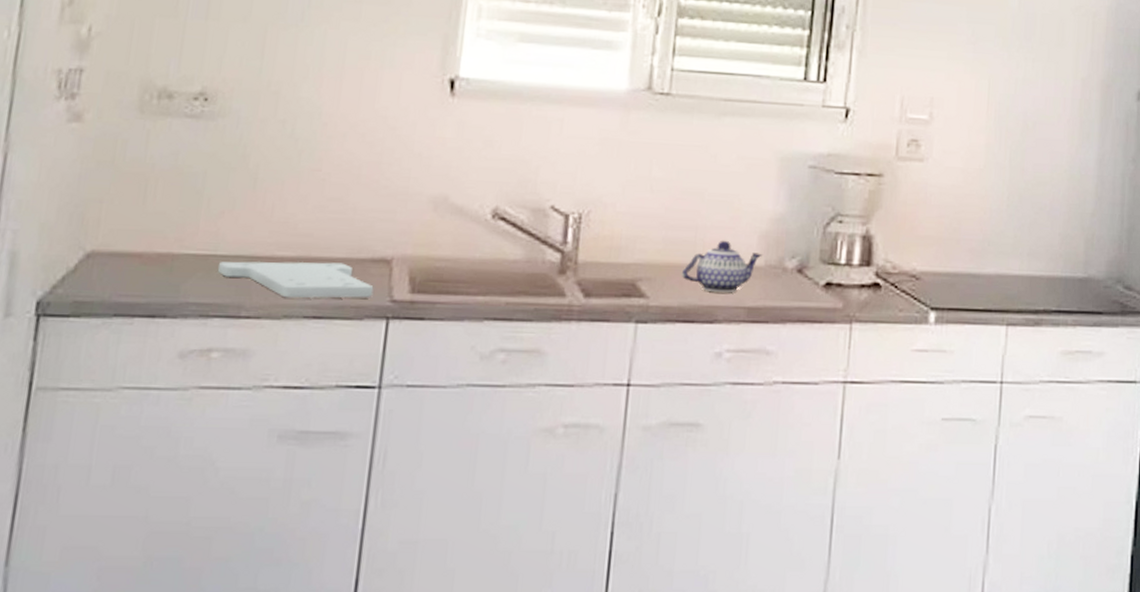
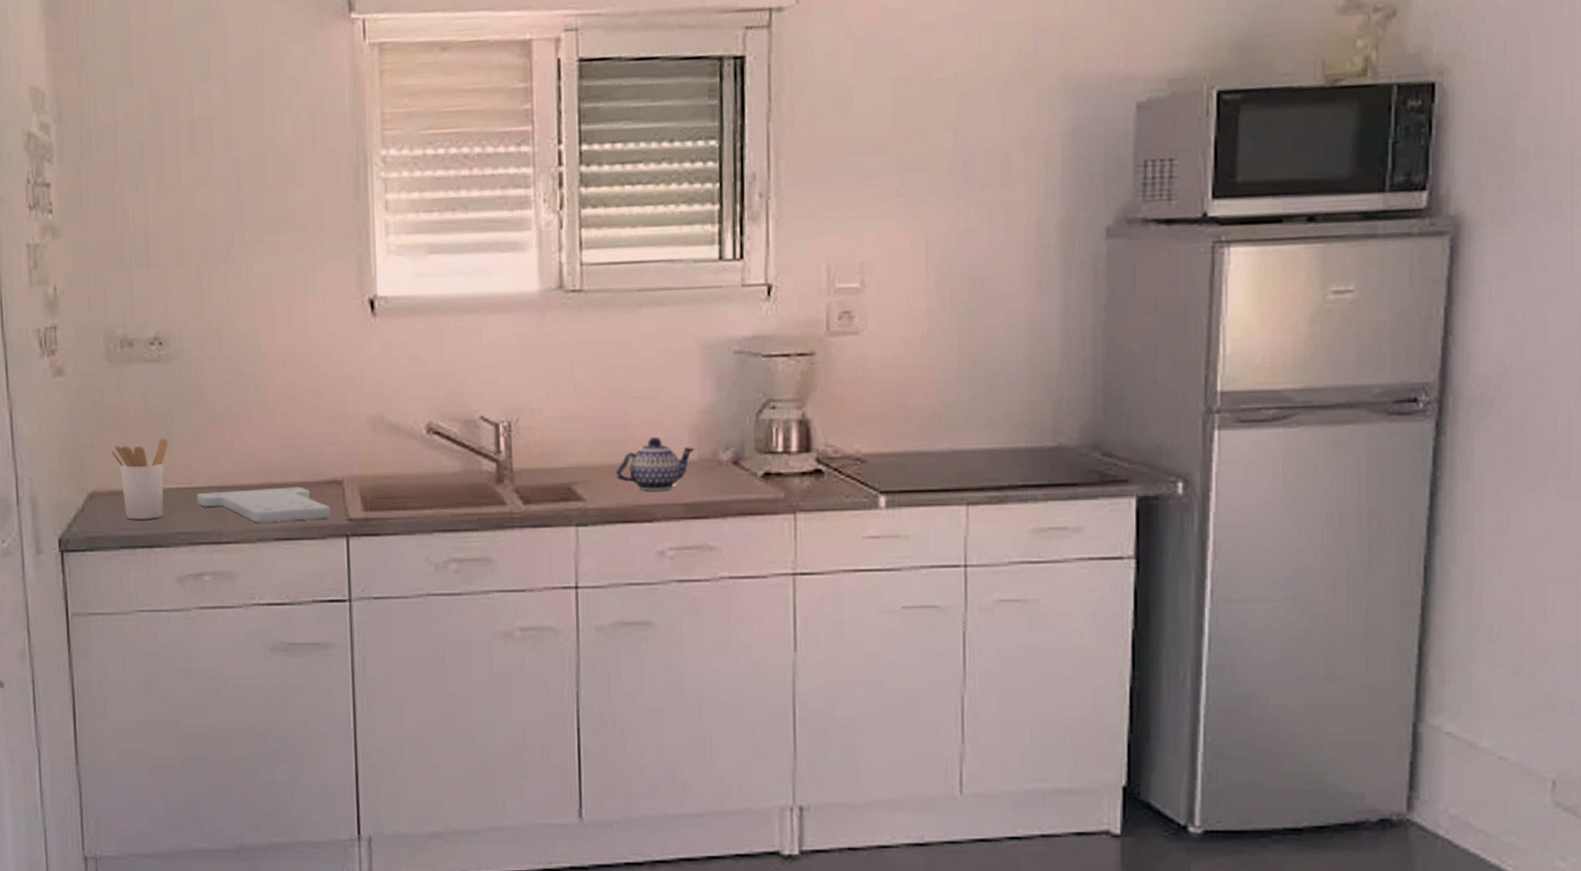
utensil holder: none [122,199,196,287] -> present [110,438,168,520]

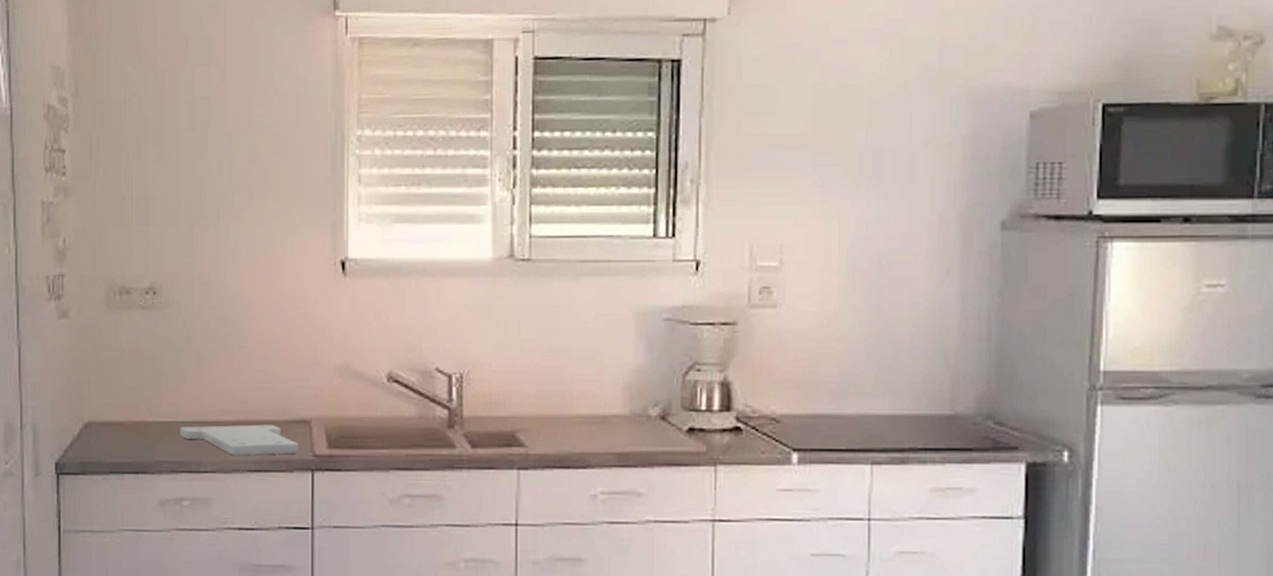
utensil holder: present [110,438,168,520] -> none [105,377,157,449]
teapot: present [615,436,695,491] -> none [554,392,627,441]

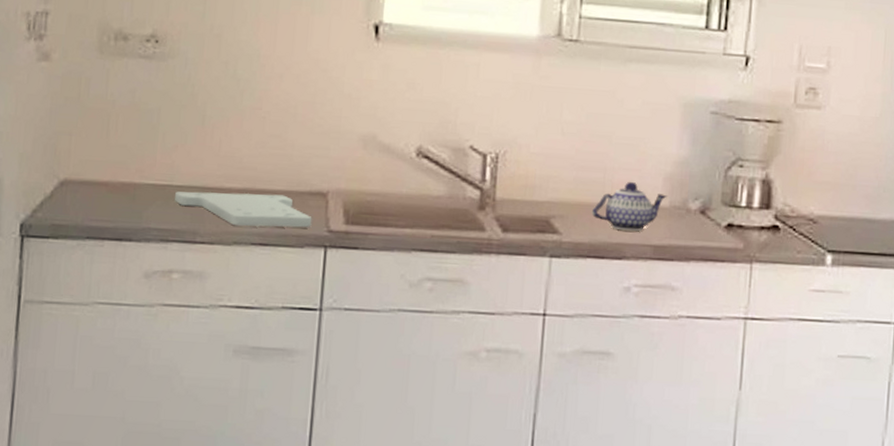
teapot: none [554,392,627,441] -> present [591,181,667,232]

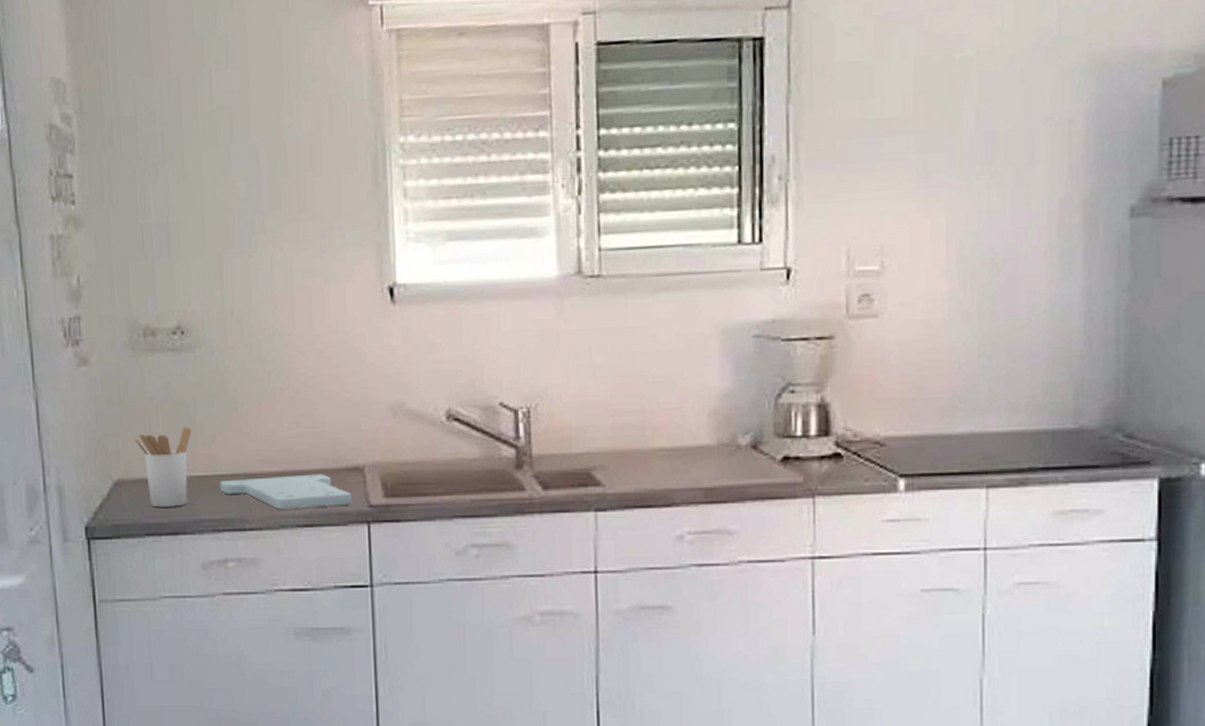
utensil holder: none [89,134,152,213] -> present [134,427,192,508]
teapot: present [591,181,667,232] -> none [633,421,714,476]

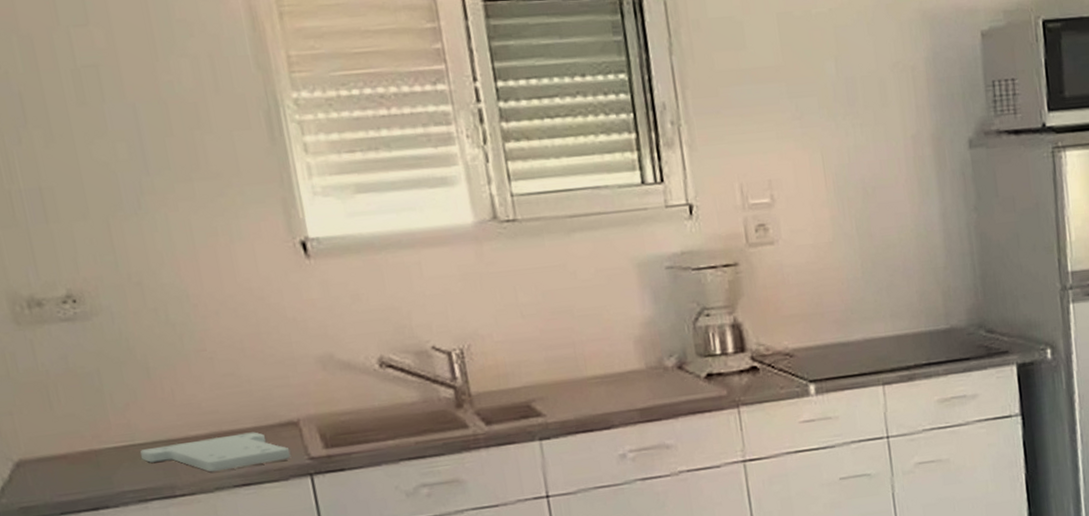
utensil holder: present [134,427,192,508] -> none [33,398,106,485]

